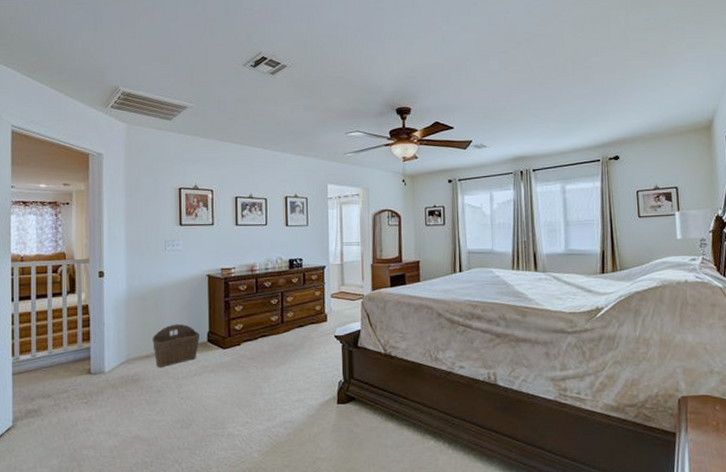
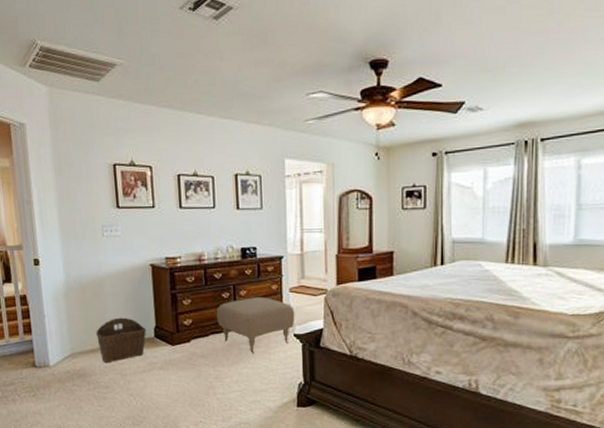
ottoman: none [265,302,336,355] -> present [216,297,295,354]

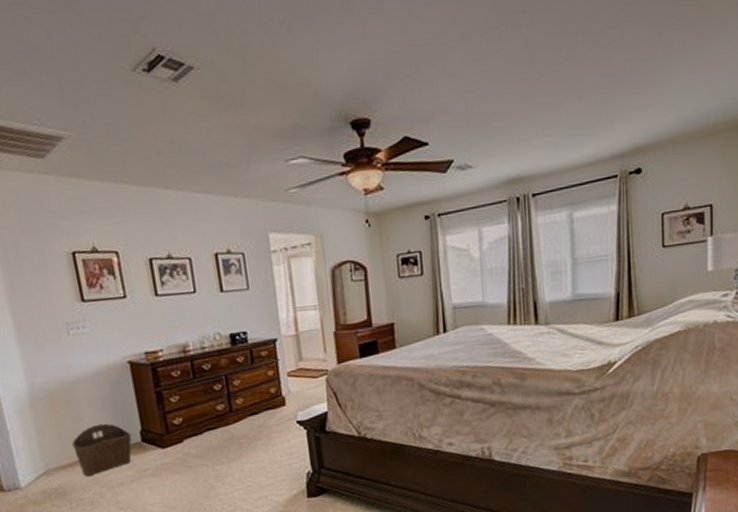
ottoman: present [216,297,295,354] -> none [208,384,297,448]

